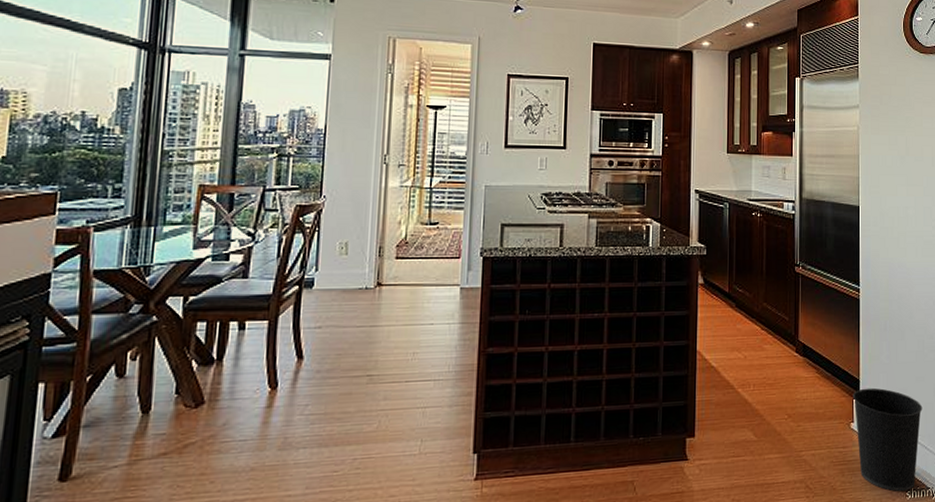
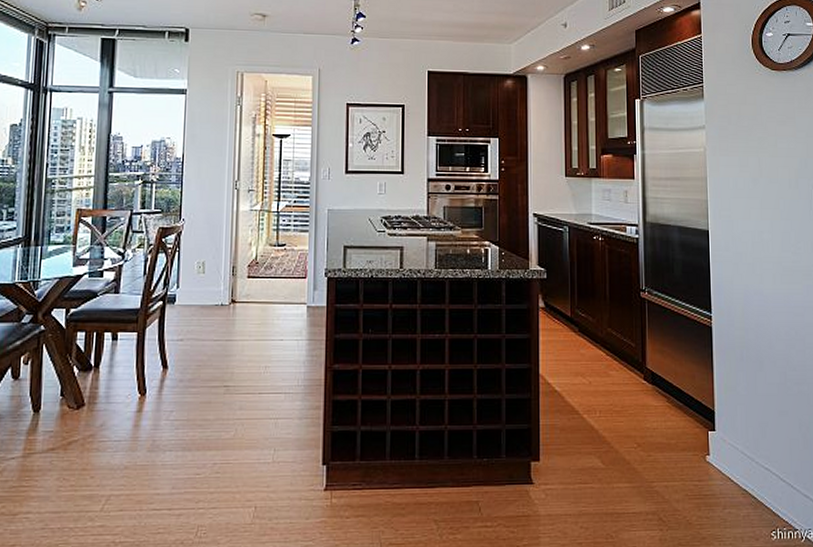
wastebasket: present [852,387,923,492] -> none [707,420,787,532]

